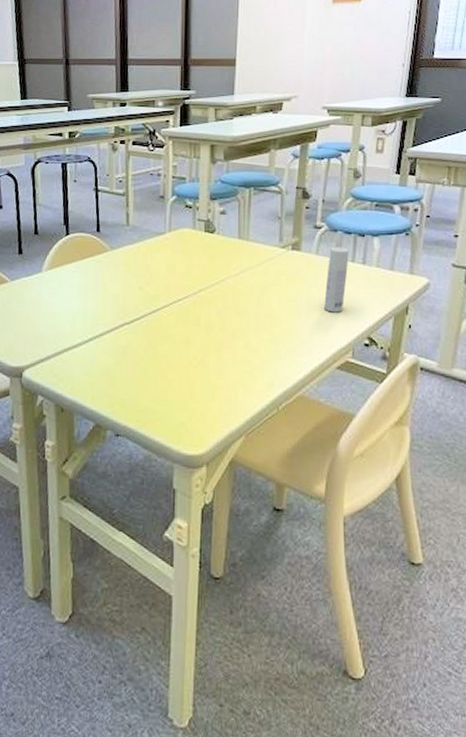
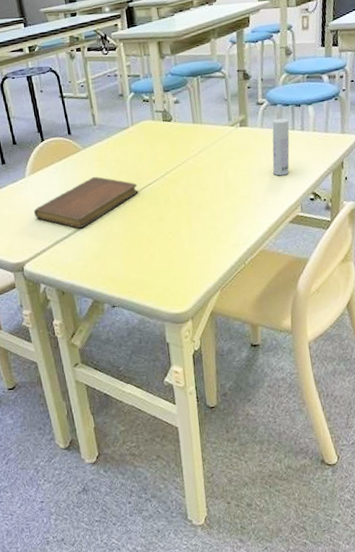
notebook: none [45,282,166,338] -> present [34,176,139,228]

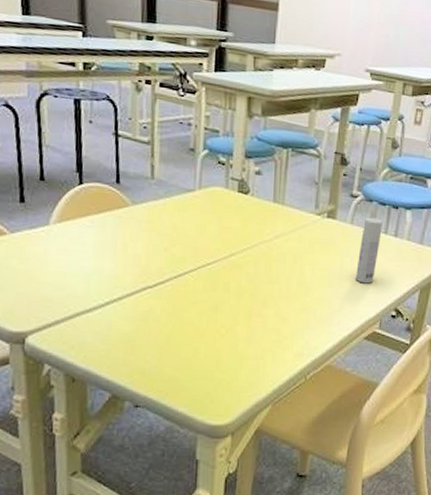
notebook: present [34,176,139,228] -> none [53,241,194,302]

